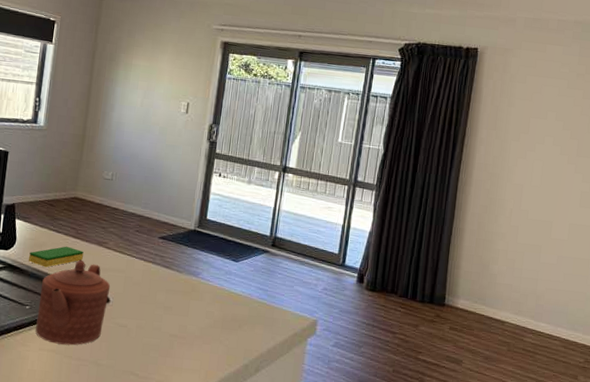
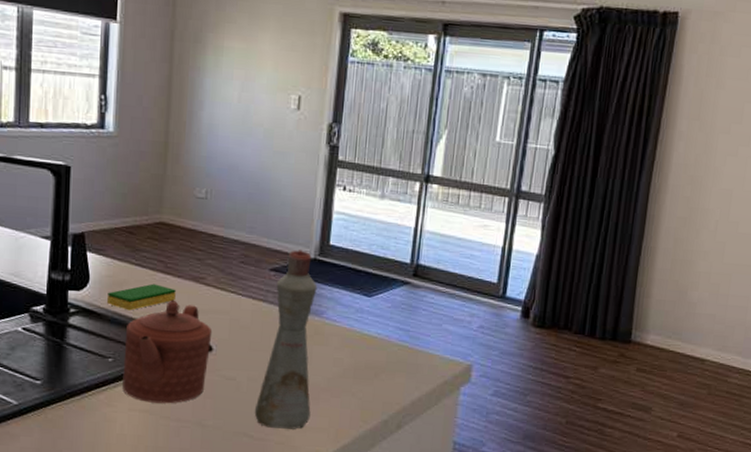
bottle: none [140,222,196,370] -> present [254,250,318,429]

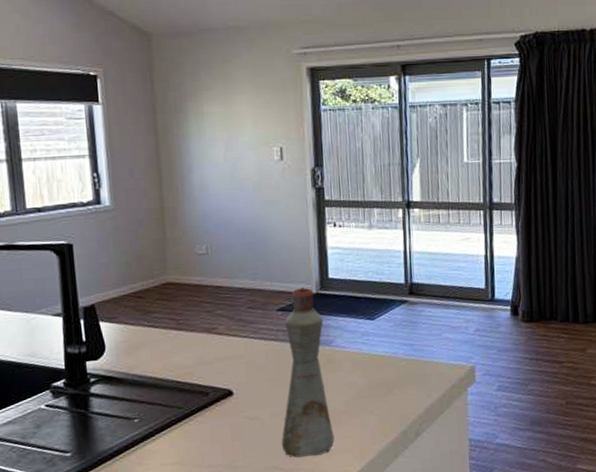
dish sponge: present [107,283,176,311] -> none [125,341,191,371]
teapot: present [122,301,213,404] -> none [148,354,231,455]

